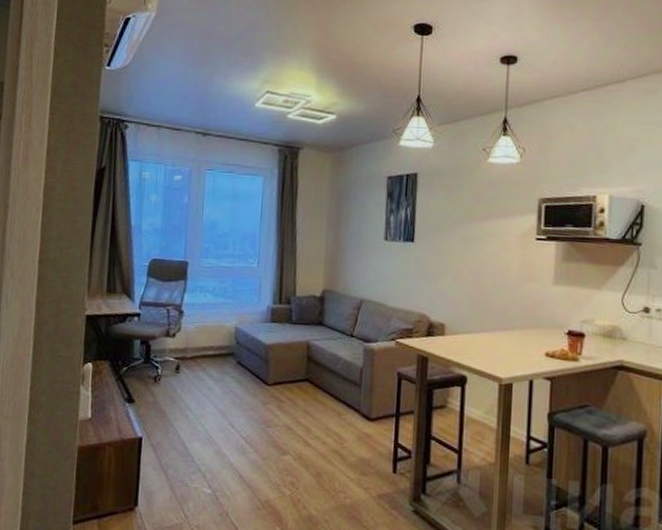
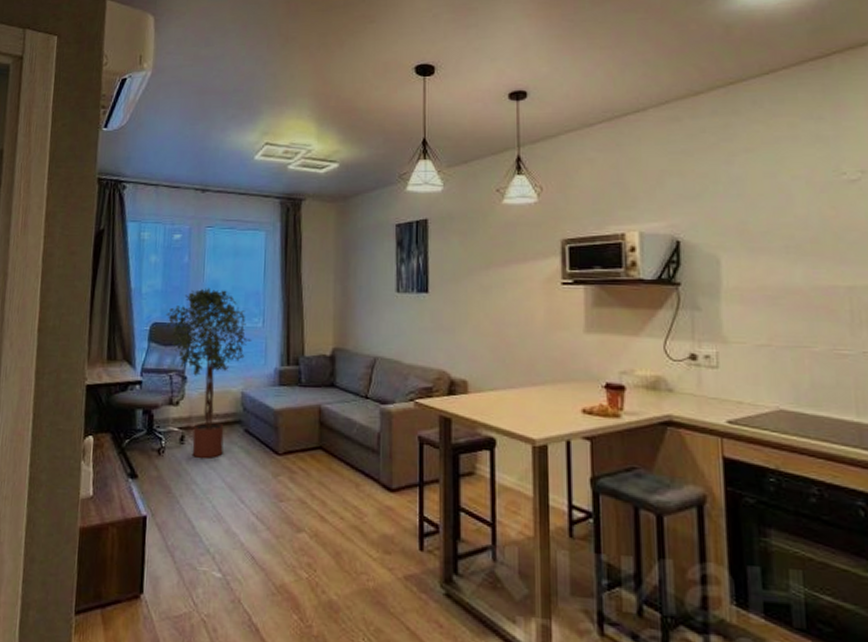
potted tree: none [164,228,246,387] -> present [165,288,251,459]

